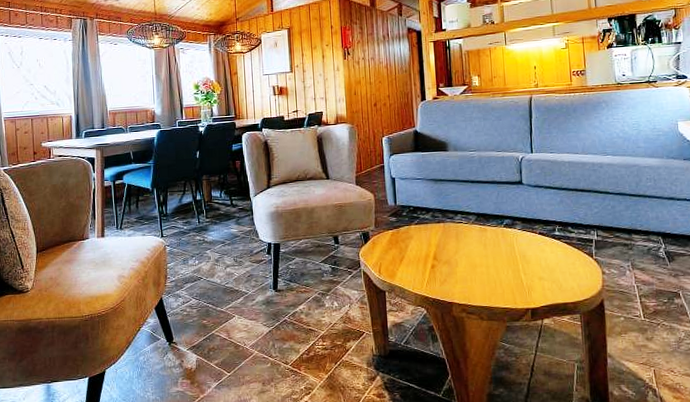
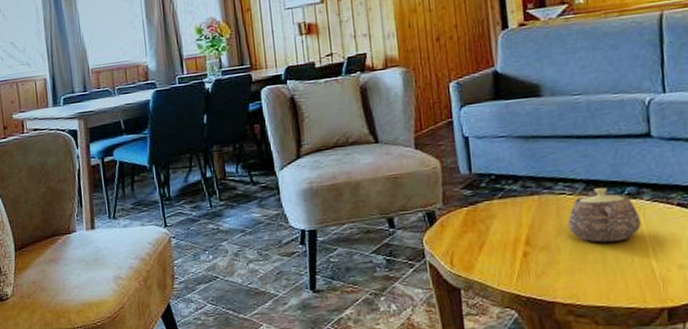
teapot: none [463,219,514,259] -> present [567,188,641,243]

